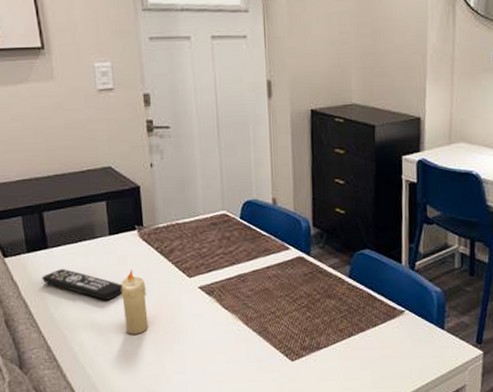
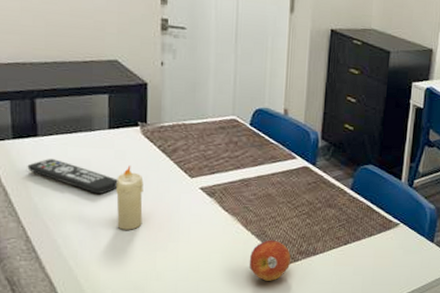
fruit: none [253,336,295,379] -> present [249,240,291,281]

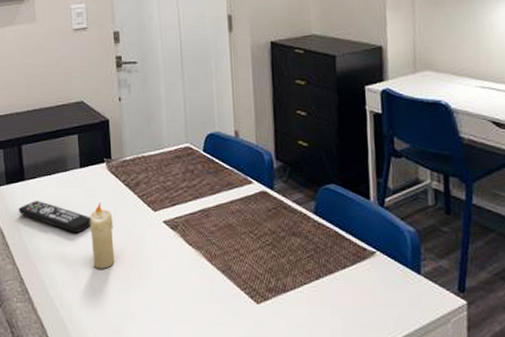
fruit: present [249,240,291,281] -> none [218,275,260,323]

